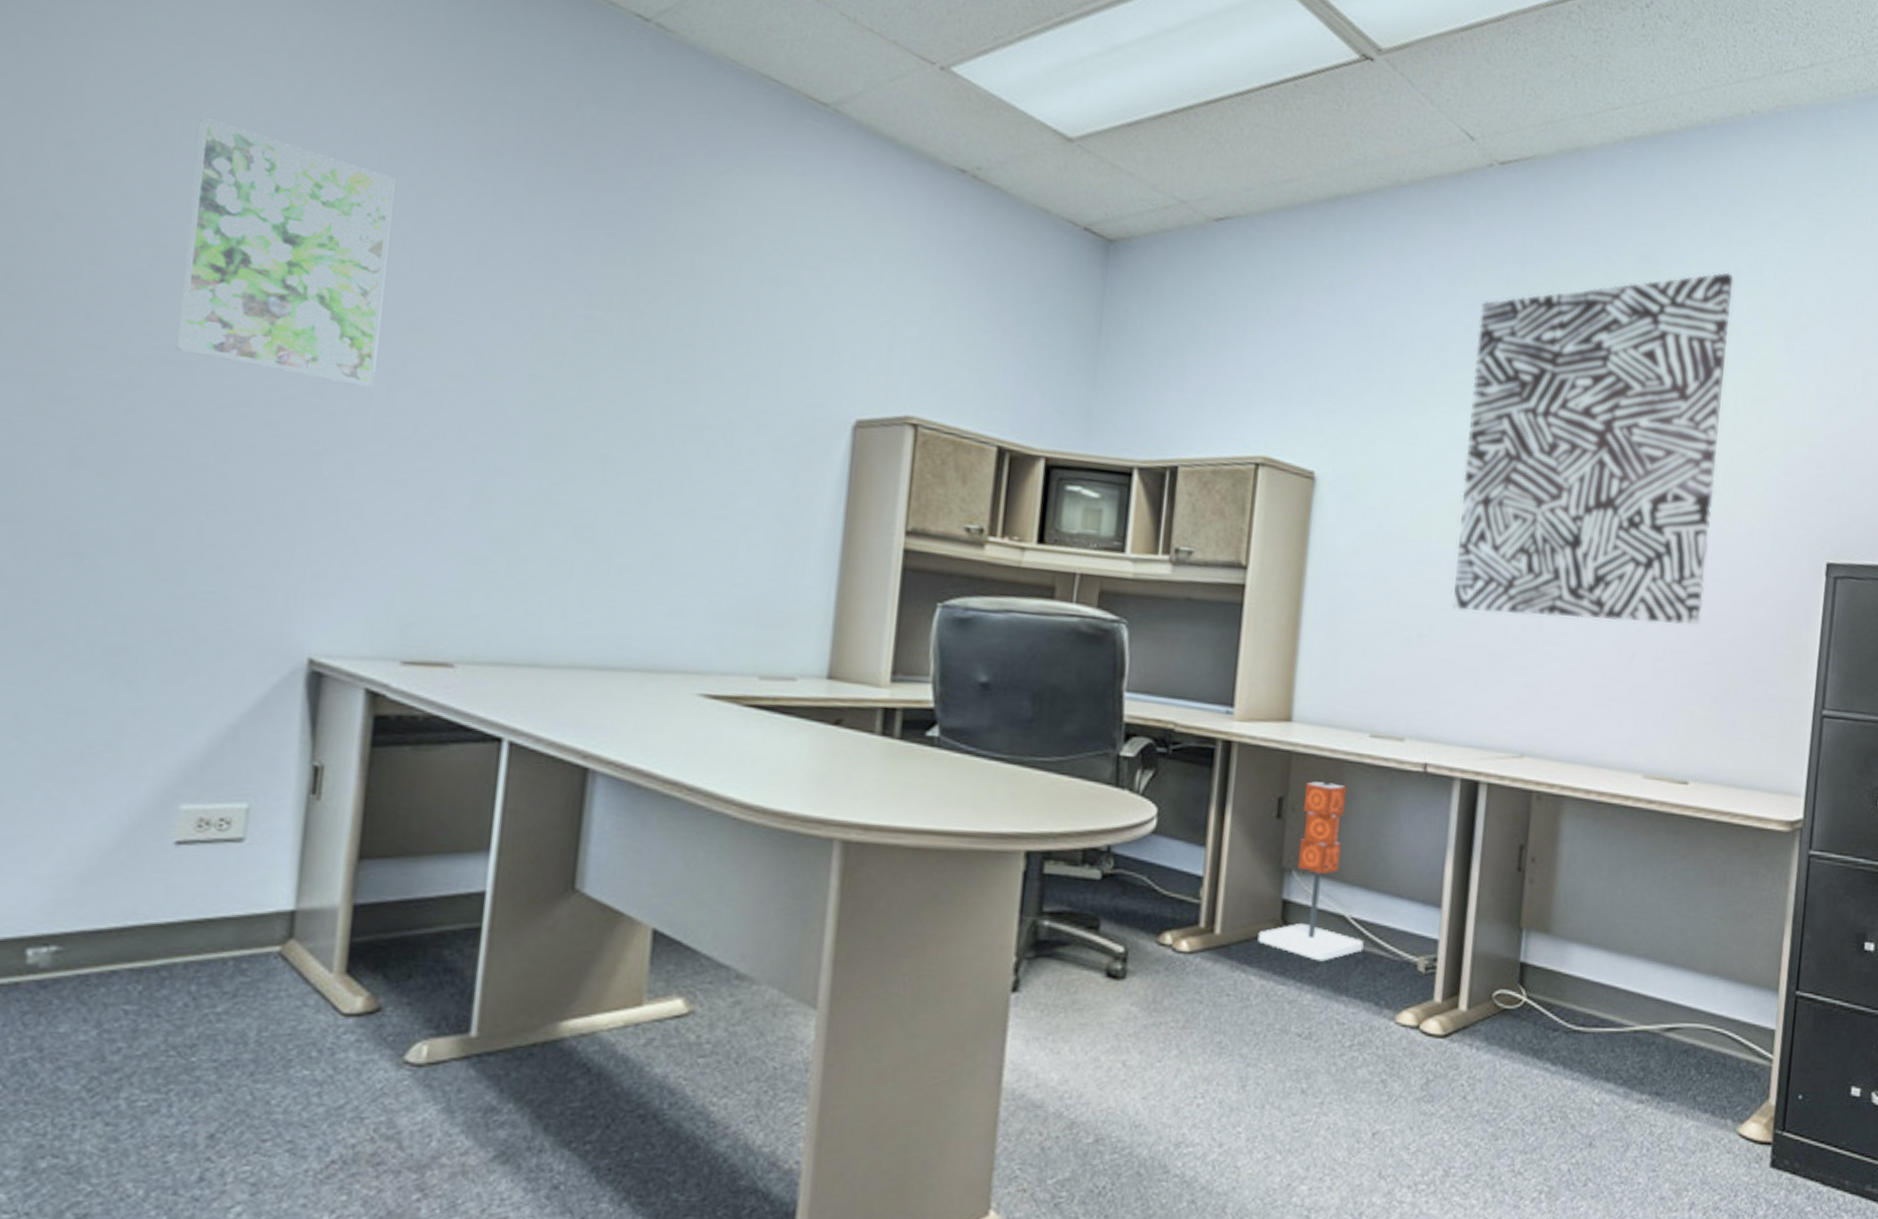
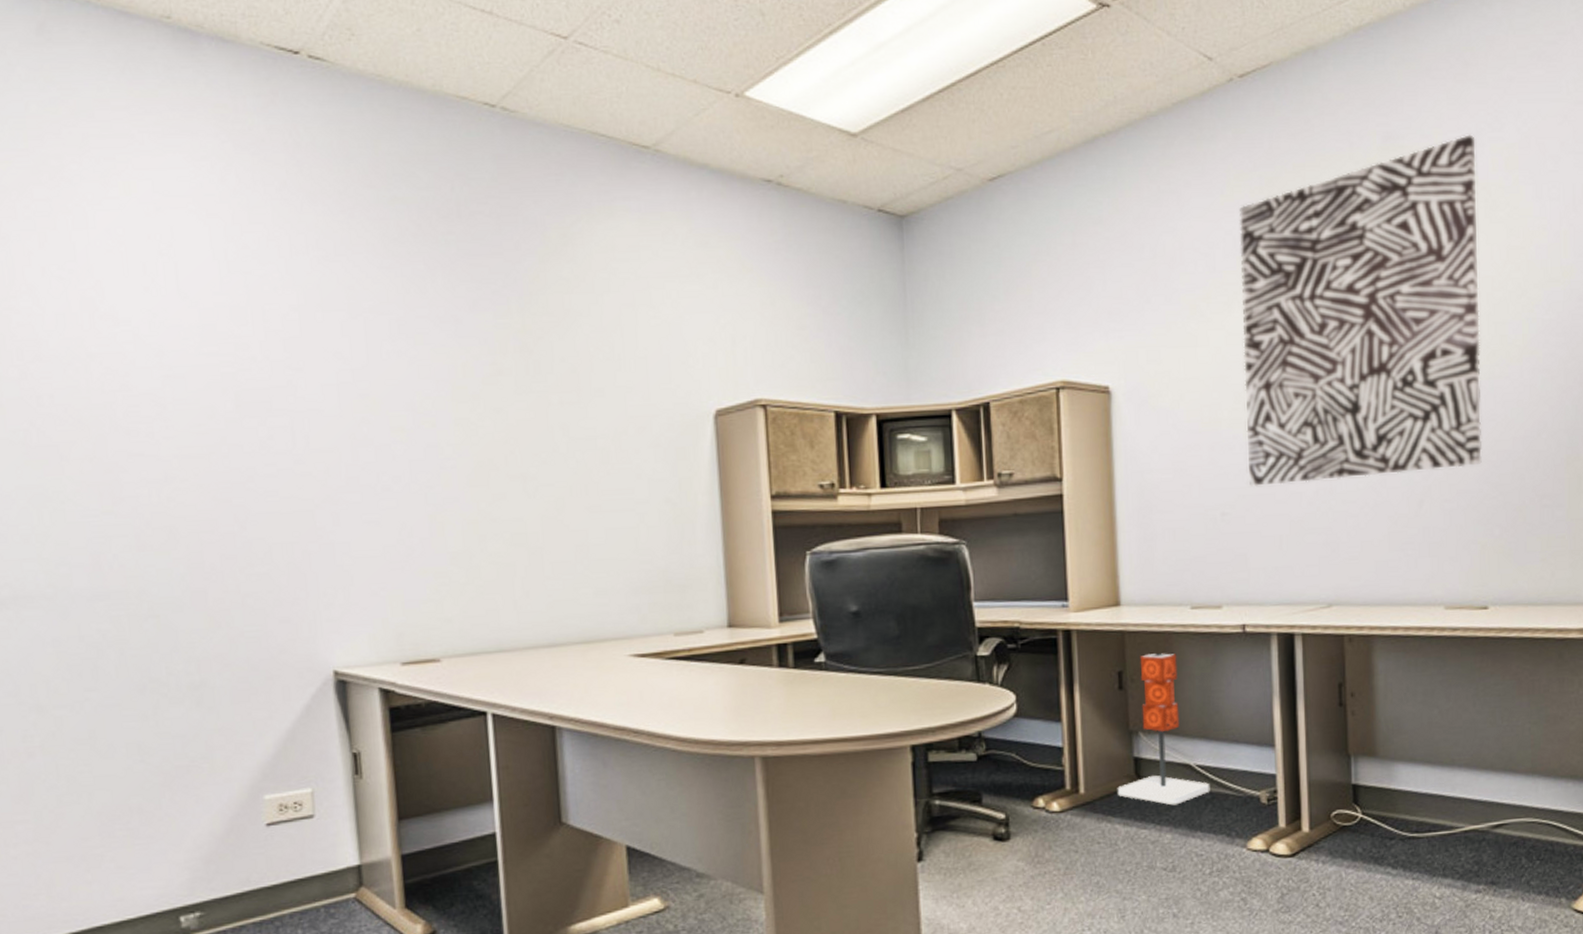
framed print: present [175,118,396,387] -> none [175,259,341,451]

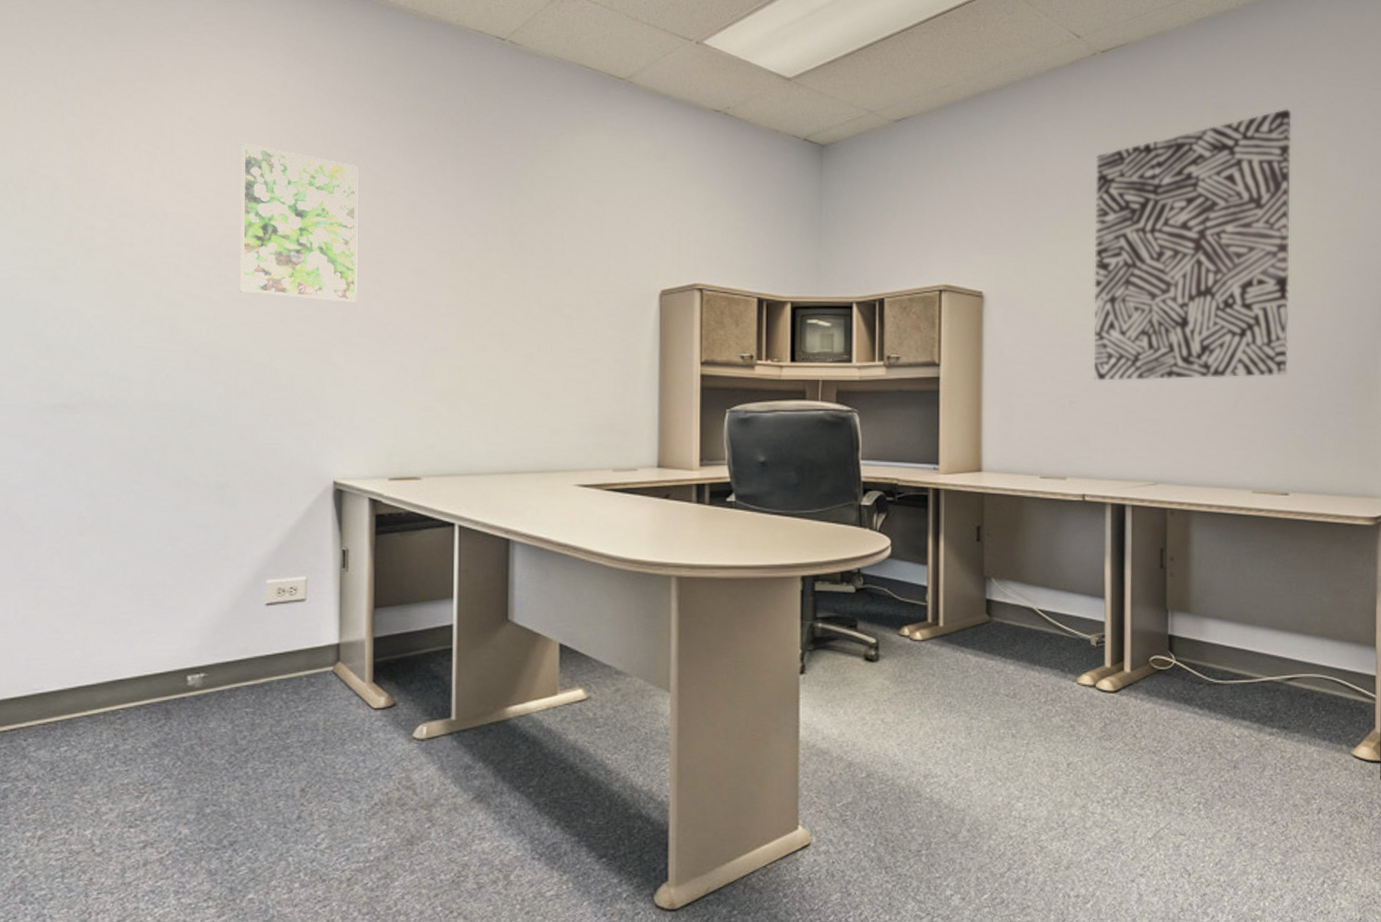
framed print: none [175,259,341,451] -> present [239,143,358,303]
speaker: present [1117,653,1210,806] -> none [970,513,1049,642]

